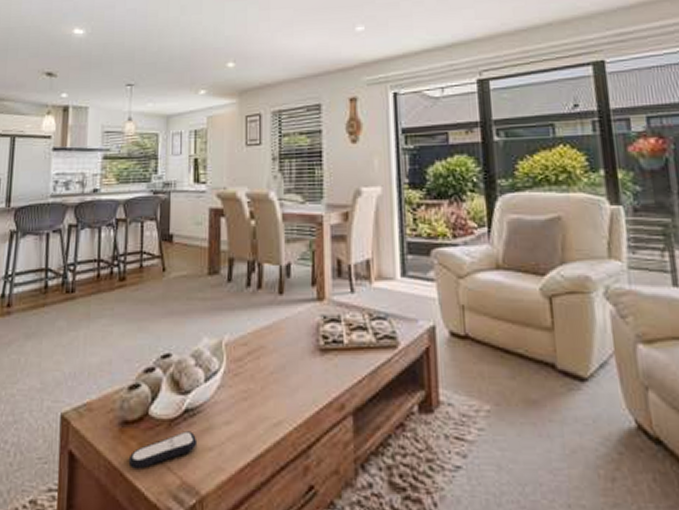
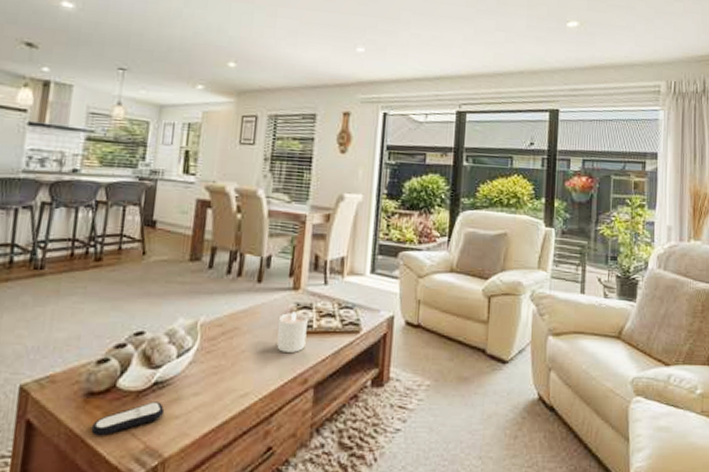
candle: none [306,326,338,373] -> present [277,312,308,353]

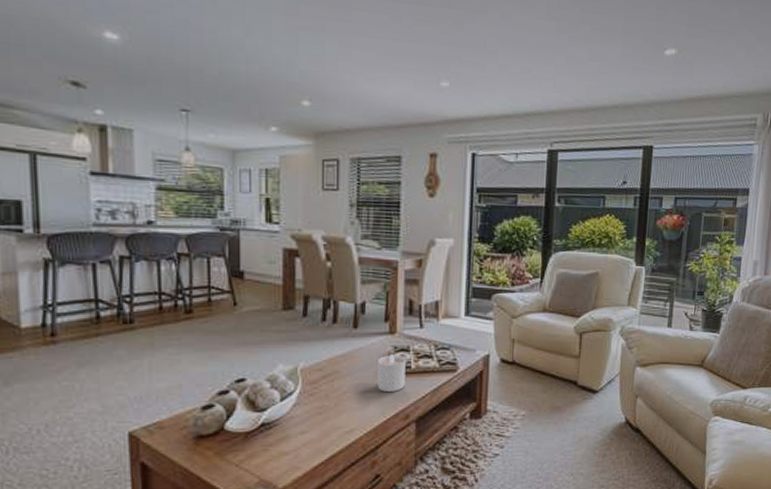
remote control: present [91,401,165,436] -> none [205,441,274,473]

